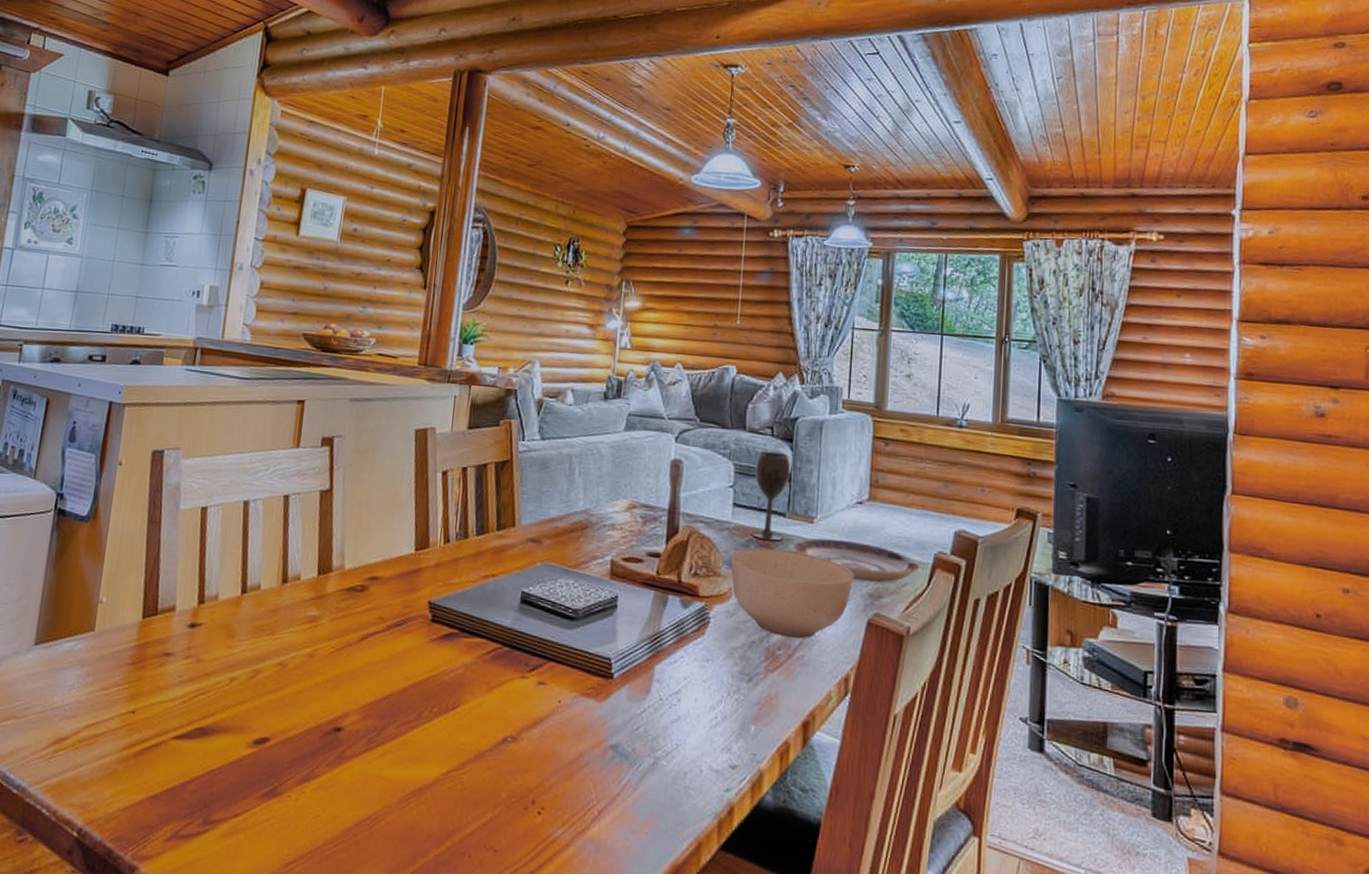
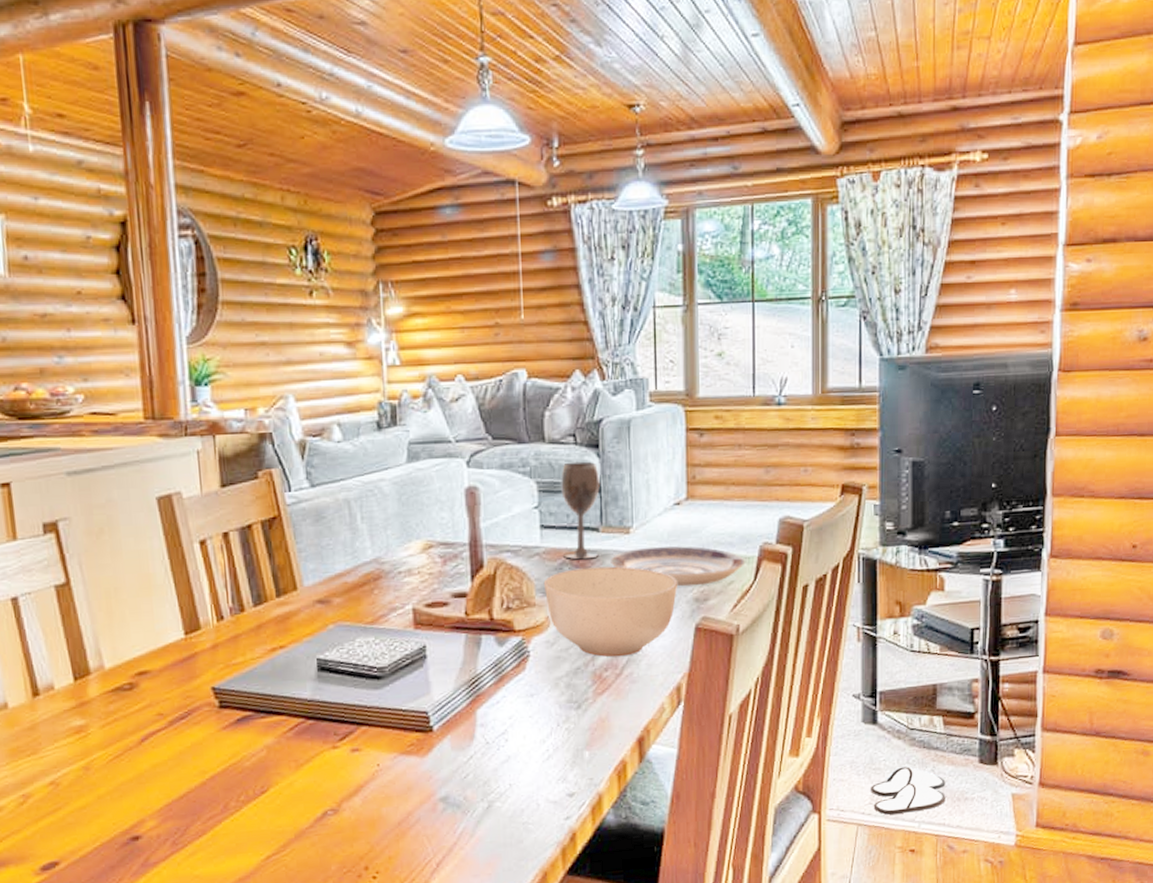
slippers: none [1035,804,1116,857] -> present [871,766,946,815]

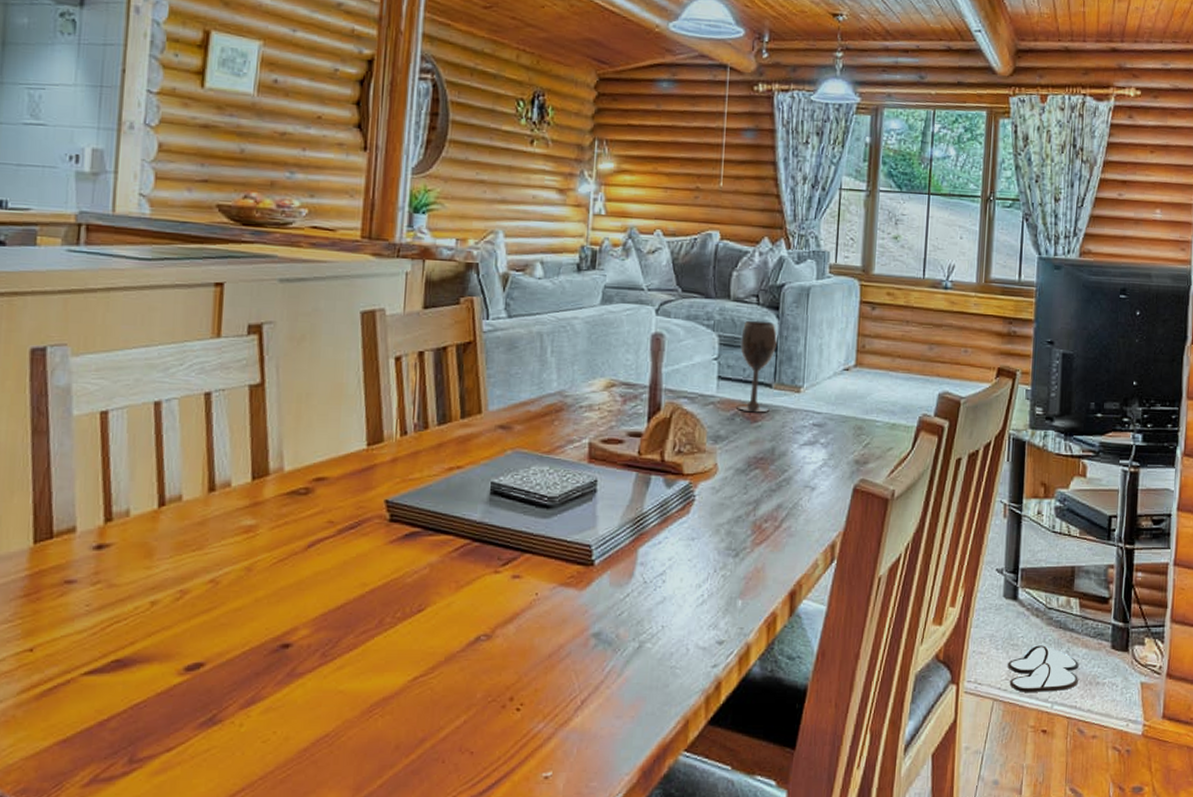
bowl: present [543,566,678,657] -> none [715,420,841,510]
plate: present [611,545,745,587] -> none [780,407,905,449]

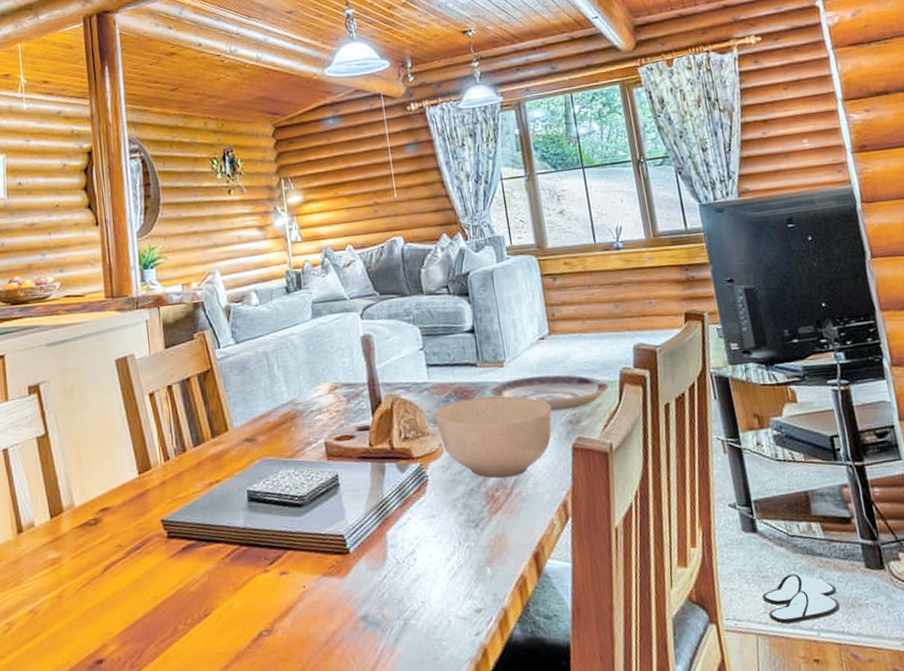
bowl: none [715,420,841,510] -> present [434,396,552,478]
wine glass: present [737,320,777,413] -> none [439,308,480,393]
plate: none [780,407,905,449] -> present [490,374,609,411]

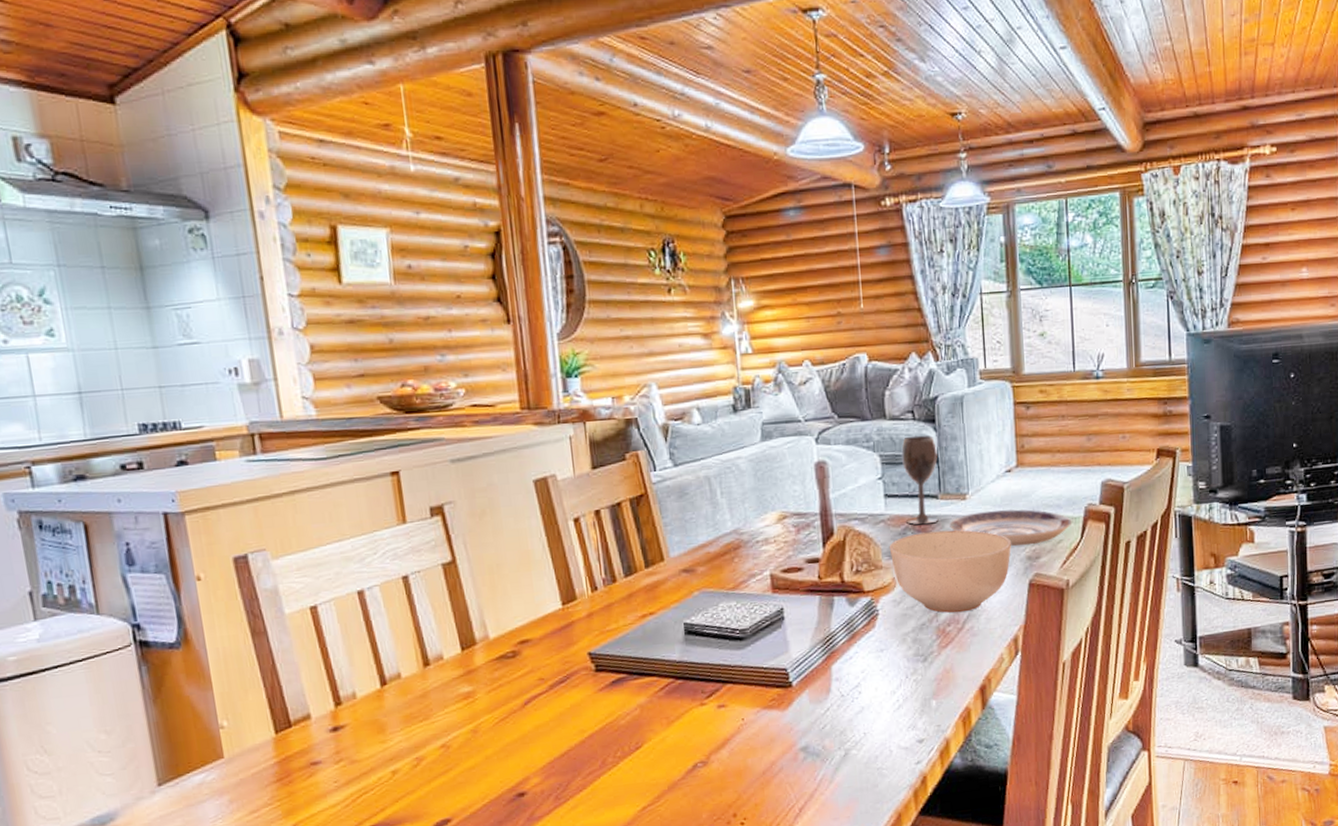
wine glass: none [439,308,480,393] -> present [901,435,939,525]
slippers: present [763,573,840,624] -> none [1195,704,1264,750]

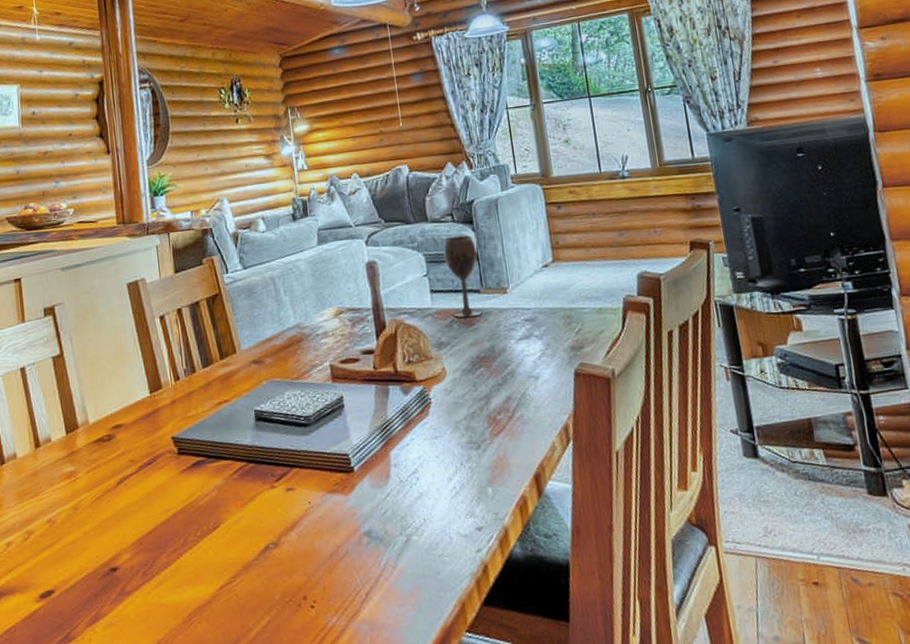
bowl: present [889,529,1012,613] -> none [437,322,555,402]
plate: present [949,509,1072,547] -> none [493,301,612,337]

